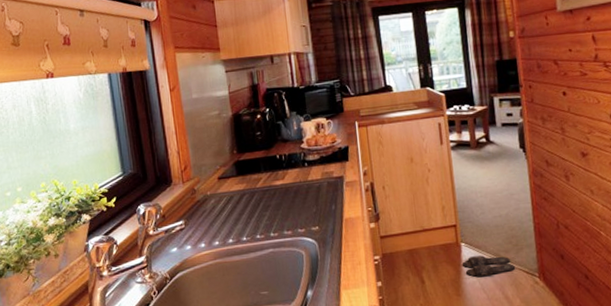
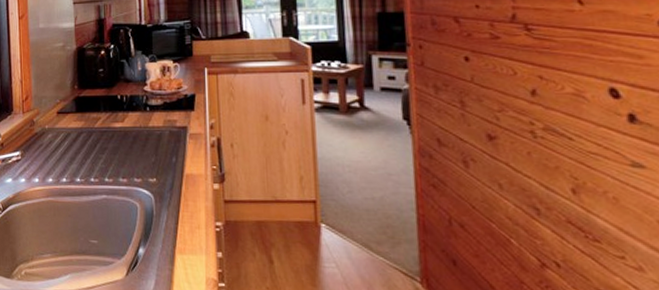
slippers: present [462,255,515,278] -> none [320,242,389,270]

